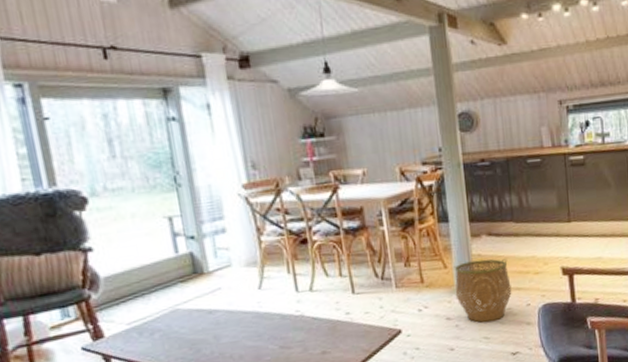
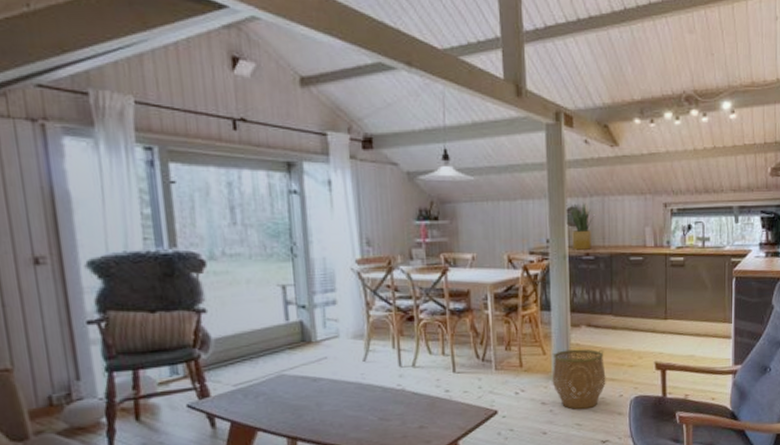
planter: none [459,107,487,157] -> present [569,203,594,250]

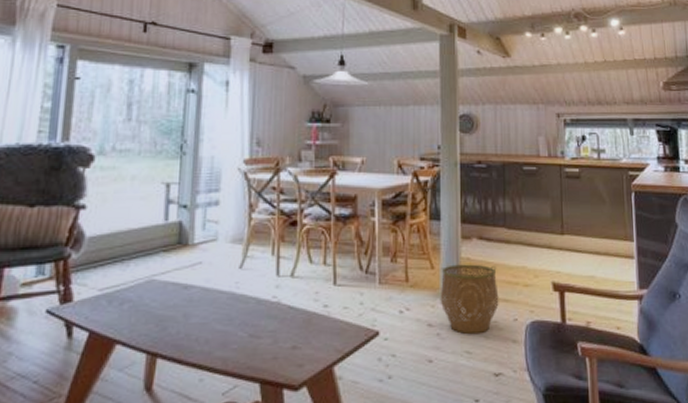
planter: present [569,203,594,250] -> none [461,111,486,158]

